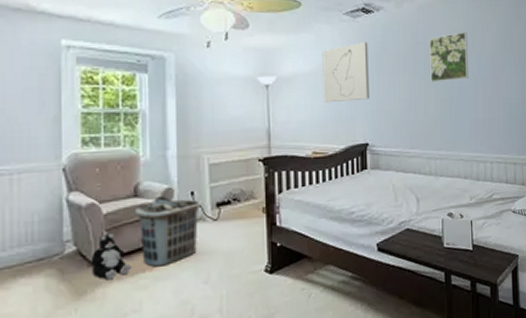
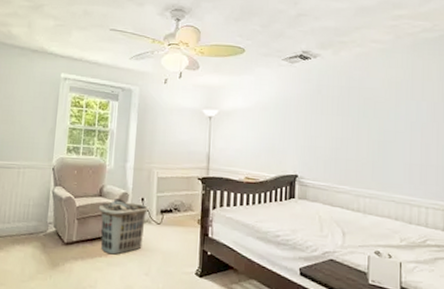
plush toy: present [90,232,131,281] -> none [64,221,92,258]
wall art: present [322,41,369,103] -> none [258,84,304,136]
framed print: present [429,32,468,82] -> none [364,79,406,125]

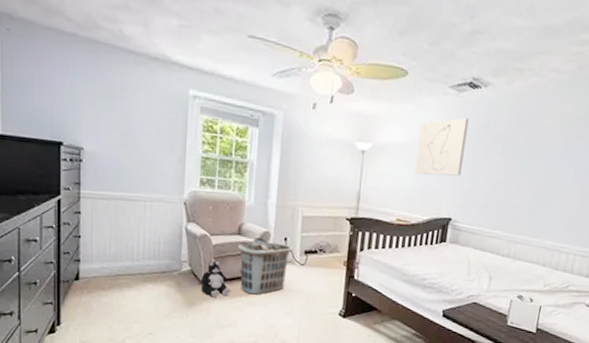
plush toy: none [64,221,92,258] -> present [200,260,231,298]
wall art: none [258,84,304,136] -> present [414,117,469,176]

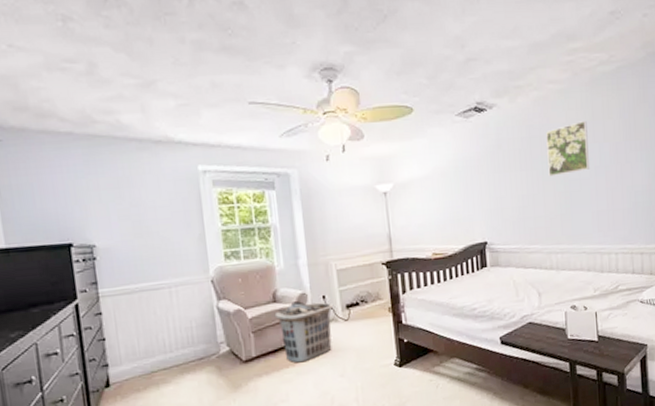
plush toy: present [200,260,231,298] -> none [242,334,277,375]
wall art: present [414,117,469,176] -> none [436,141,486,206]
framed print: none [527,117,580,168] -> present [546,121,589,177]

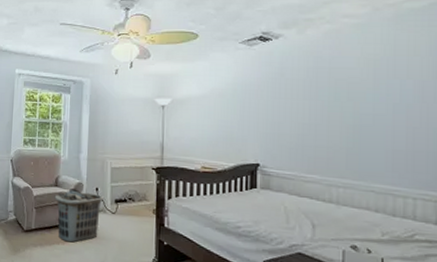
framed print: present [546,121,589,177] -> none [335,56,387,109]

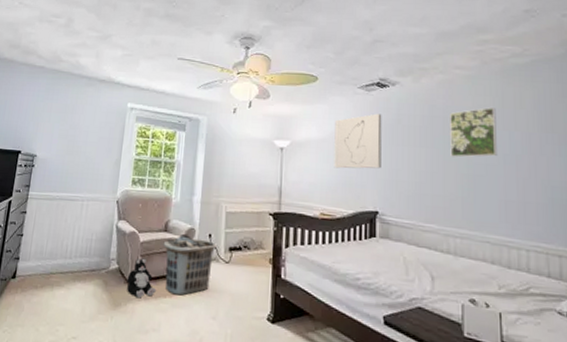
plush toy: none [24,210,50,245] -> present [126,258,156,298]
wall art: none [215,68,264,124] -> present [334,113,382,169]
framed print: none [335,56,387,109] -> present [450,108,497,158]

